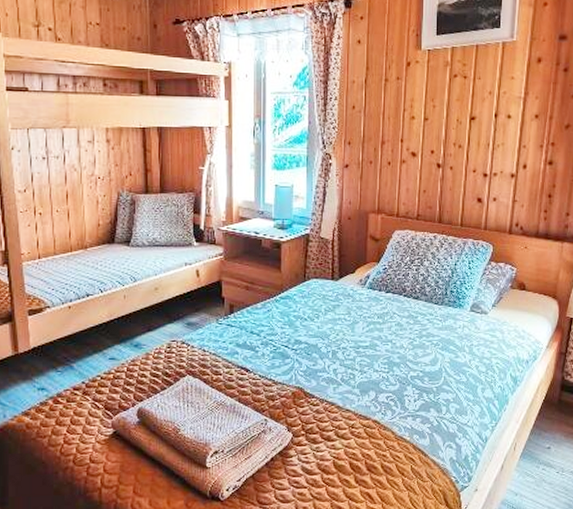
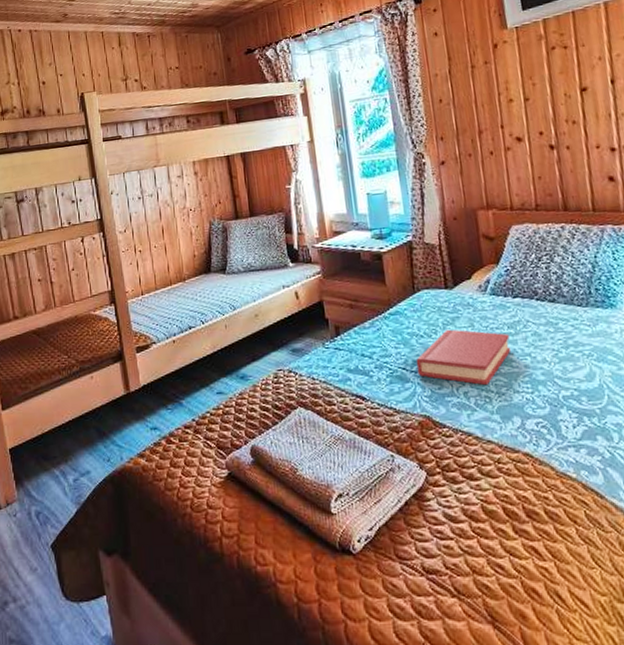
hardback book: none [297,315,377,365] -> present [416,329,512,386]

